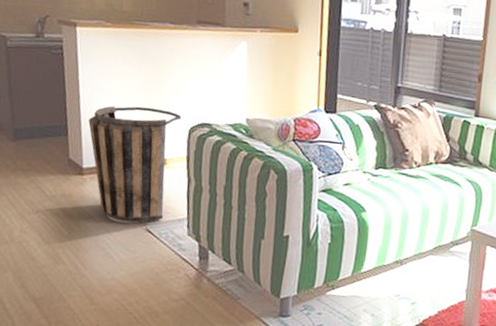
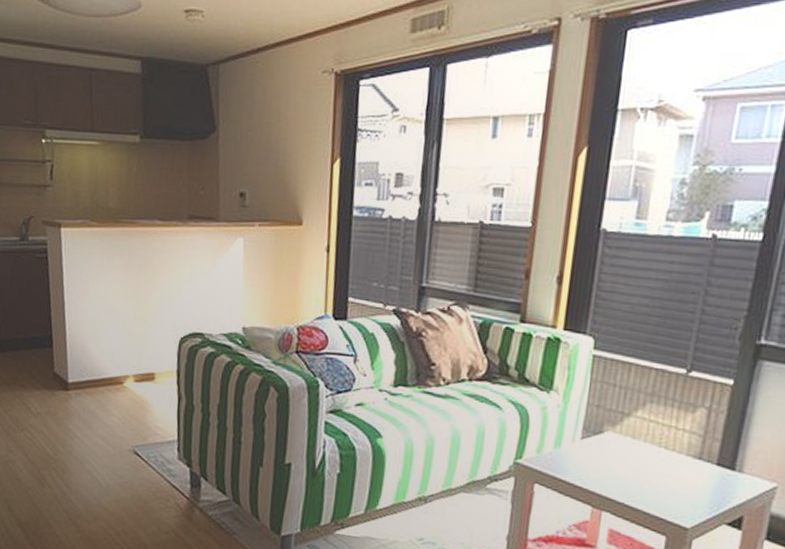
basket: present [88,106,182,223] -> none [73,314,171,444]

